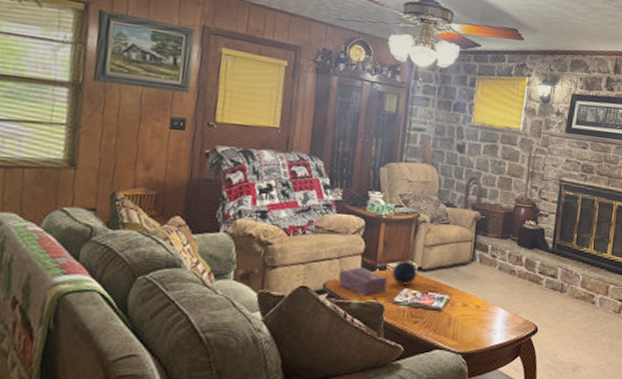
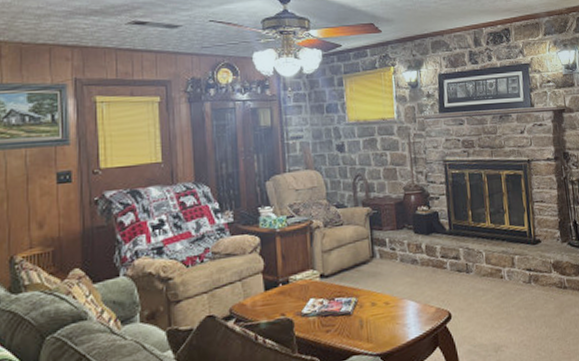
tissue box: present [338,267,388,295] -> none [243,284,293,314]
decorative orb: present [392,260,418,286] -> none [295,269,321,296]

